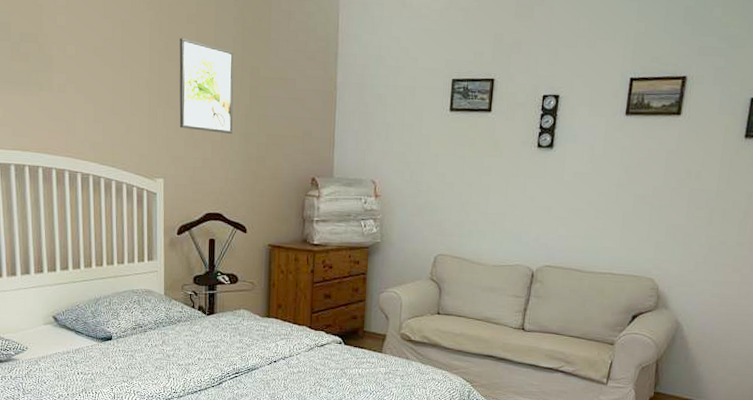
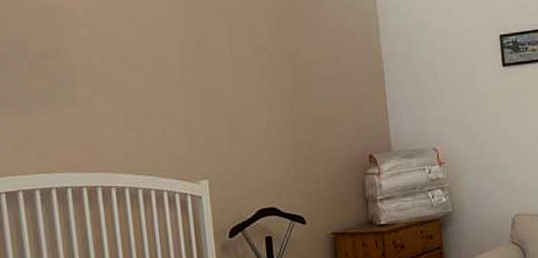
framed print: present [179,38,234,134] -> none [211,32,278,124]

